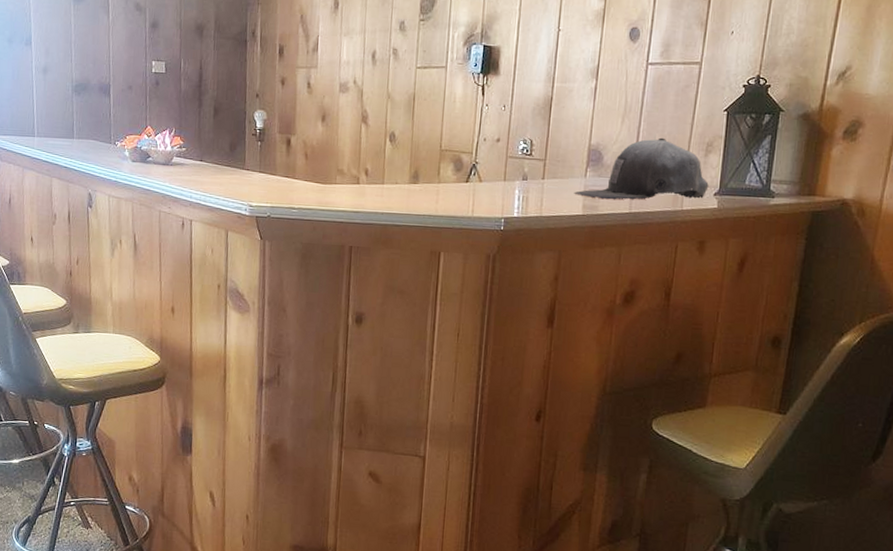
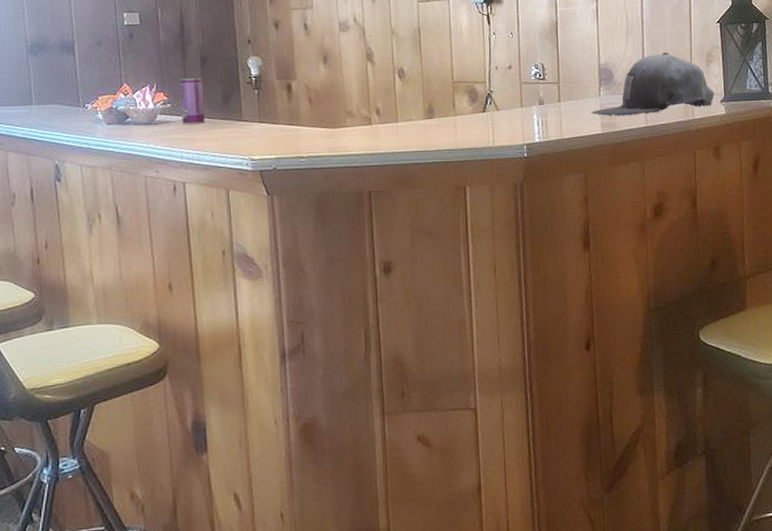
beverage can: none [193,125,214,169] -> present [179,78,206,125]

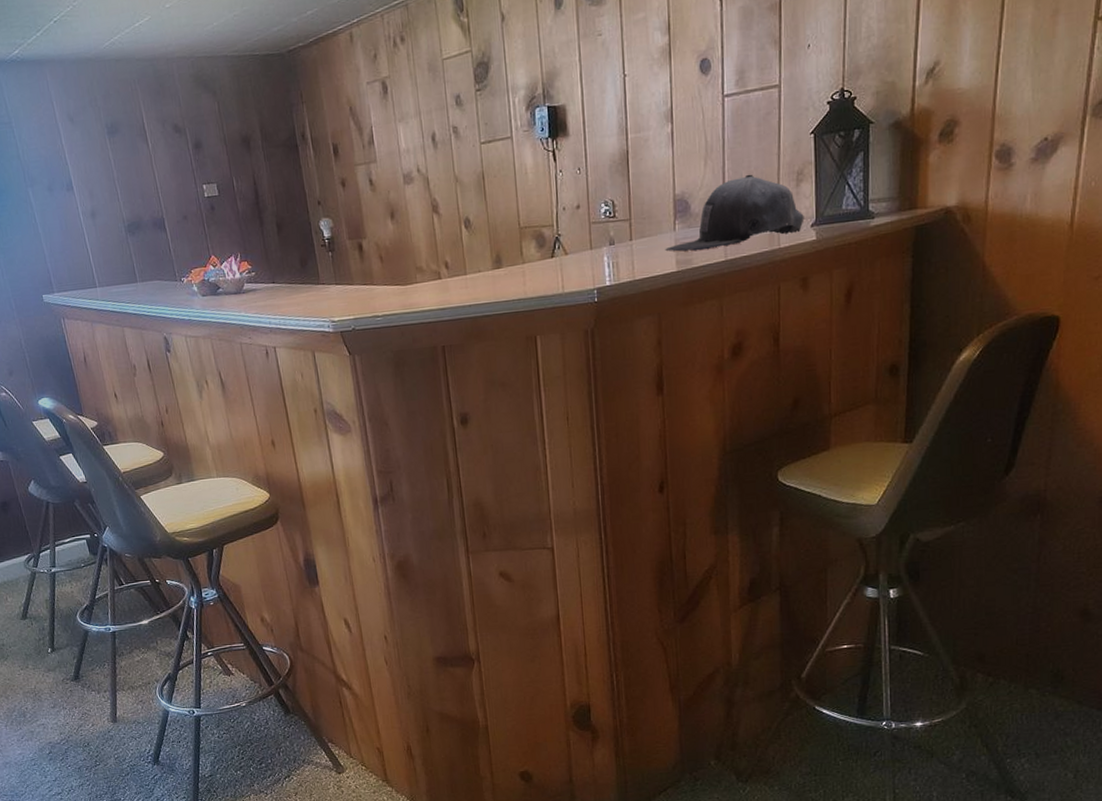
beverage can: present [179,78,206,125] -> none [259,244,288,292]

